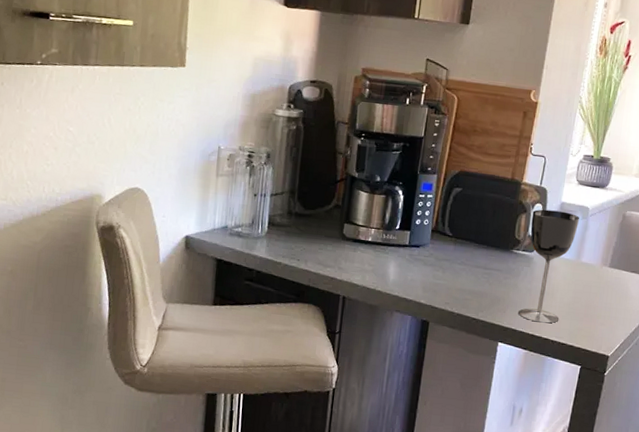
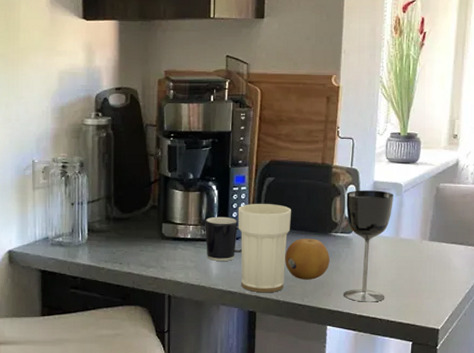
mug: none [386,221,423,269] -> present [205,216,243,262]
cup: none [417,212,475,304] -> present [238,204,291,292]
fruit: none [463,252,509,295] -> present [285,238,330,280]

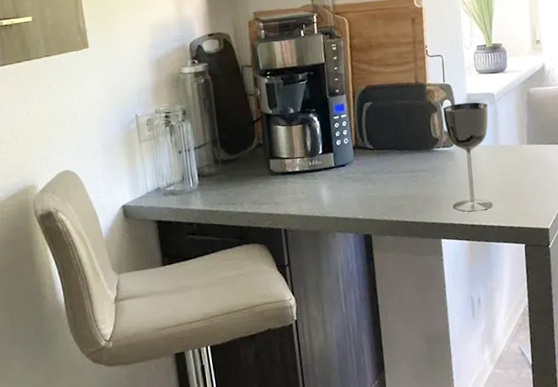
mug: present [205,216,243,262] -> none [310,145,351,190]
cup: present [238,204,291,292] -> none [341,127,395,216]
fruit: present [285,238,330,280] -> none [392,156,436,198]

